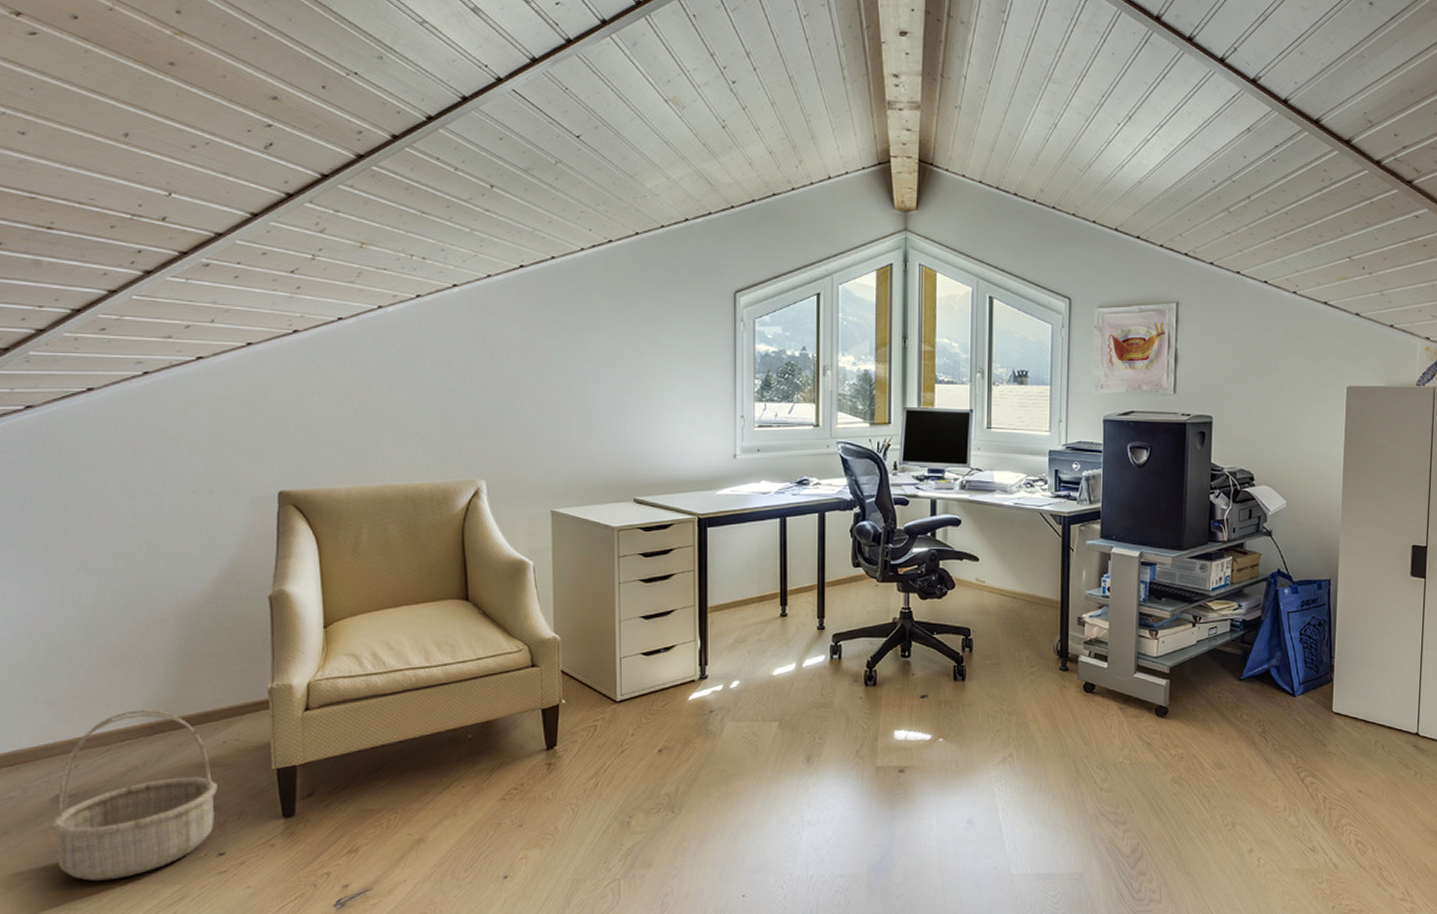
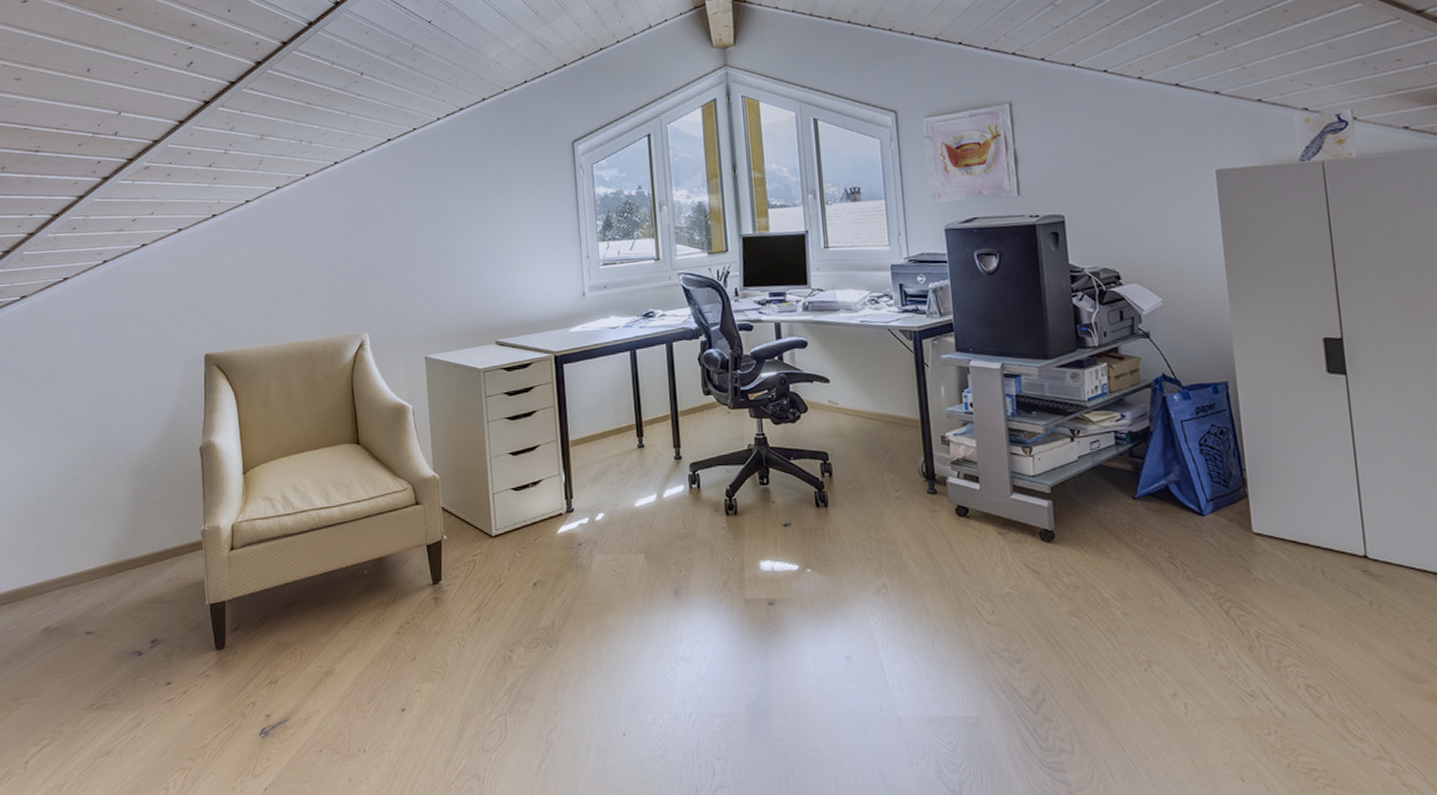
basket: present [50,710,217,881] -> none [40,551,164,706]

